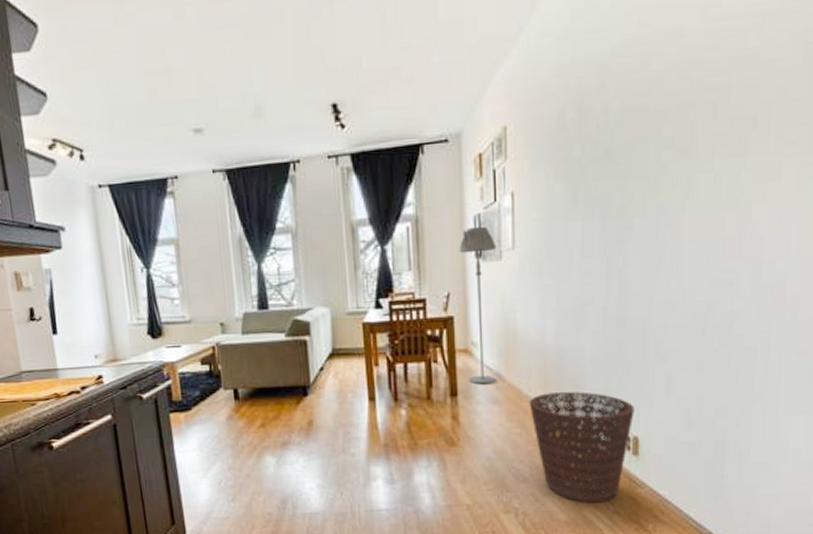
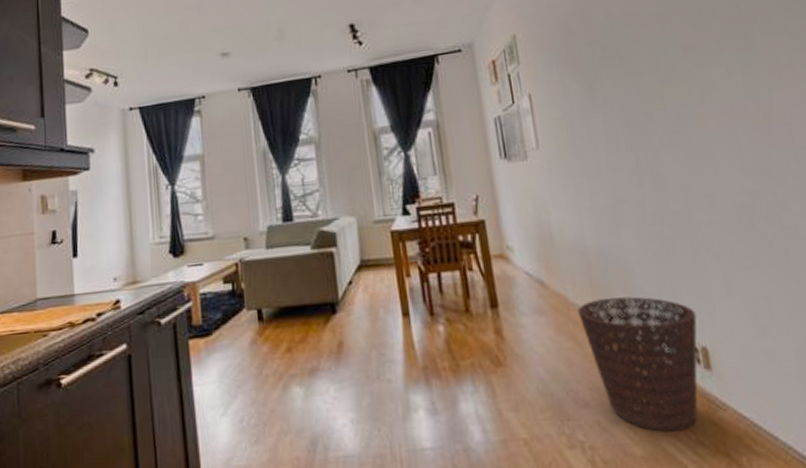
floor lamp: present [458,226,497,385] -> none [482,127,540,293]

